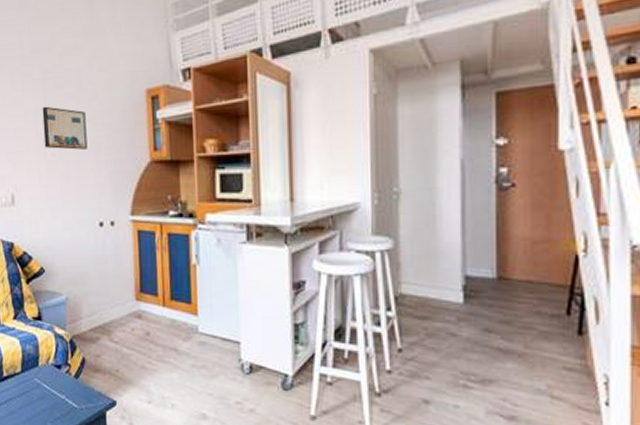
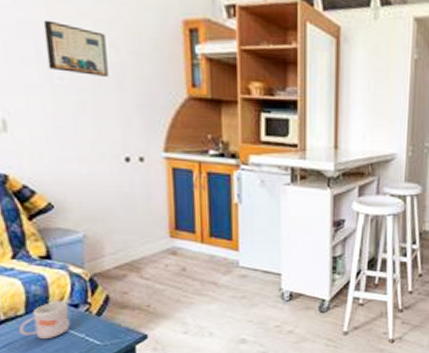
mug: none [16,354,55,399] -> present [19,294,70,340]

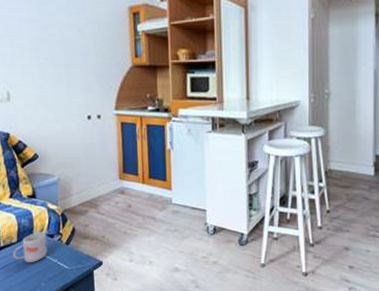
wall art: present [43,20,109,77] -> none [35,17,77,55]

